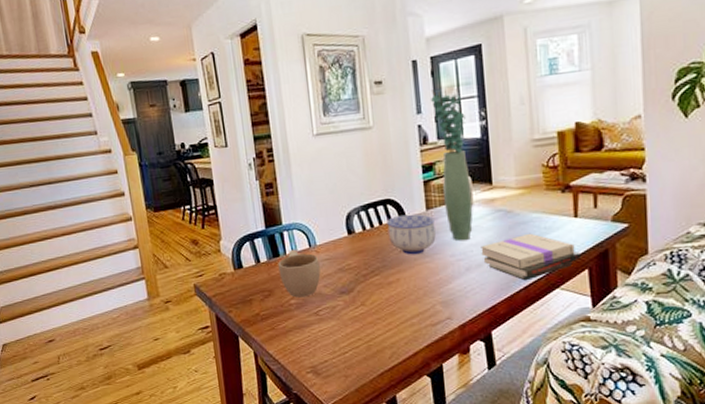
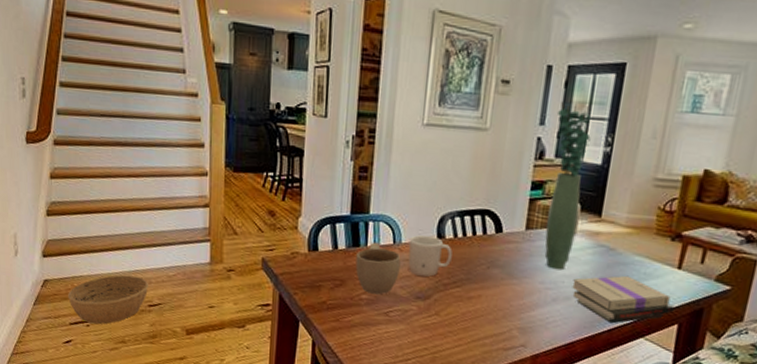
basket: none [26,324,97,377] -> present [68,275,149,324]
mug: none [323,233,366,272] -> present [408,234,453,277]
bowl: present [387,214,436,255] -> none [479,229,532,275]

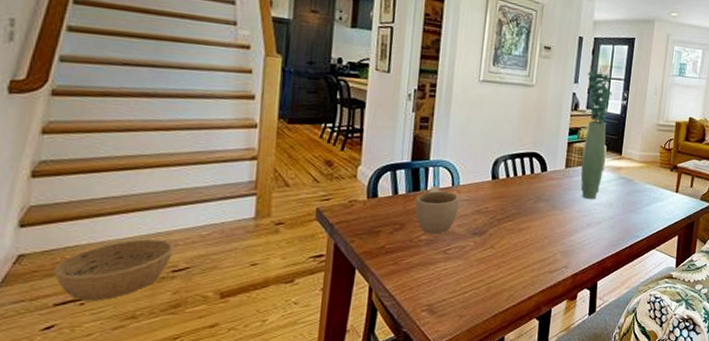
mug: present [408,234,453,277] -> none [465,176,505,214]
books: present [572,275,674,324] -> none [602,200,675,240]

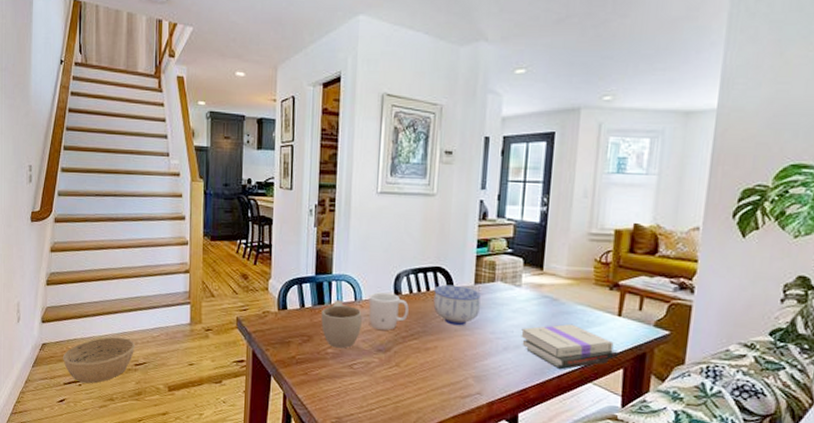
mug: none [465,176,505,214] -> present [368,291,409,330]
bowl: none [528,168,570,207] -> present [433,284,481,326]
vase: present [580,65,612,200] -> none [493,168,528,321]
books: none [602,200,675,240] -> present [521,324,618,370]

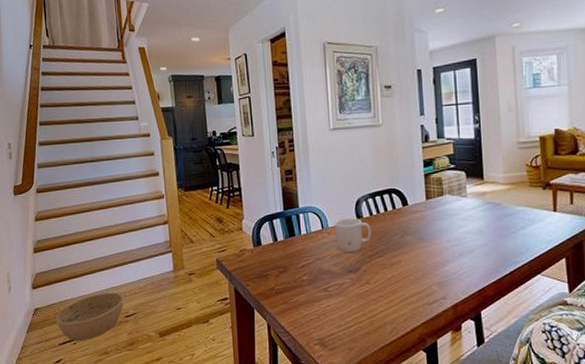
cup: present [321,300,362,349] -> none [293,230,331,274]
bowl: present [433,284,481,326] -> none [391,203,434,240]
books: present [521,324,618,370] -> none [473,224,559,267]

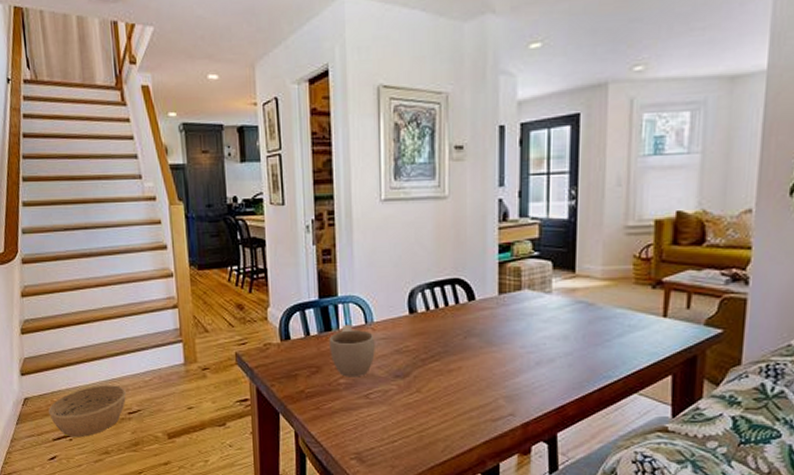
cup: none [293,230,331,274] -> present [329,324,375,378]
mug: present [334,217,372,252] -> none [381,311,426,353]

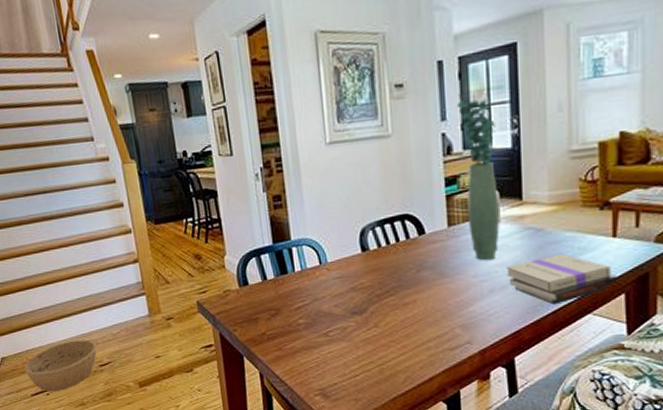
cup: present [329,324,375,378] -> none [286,266,332,317]
vase: none [515,161,553,332] -> present [456,93,500,261]
books: none [555,330,665,382] -> present [506,253,617,305]

